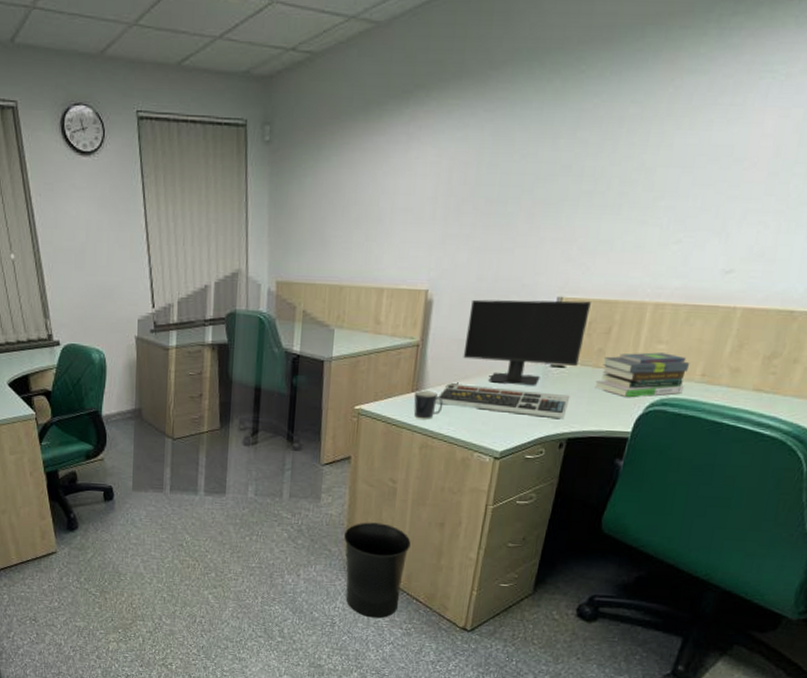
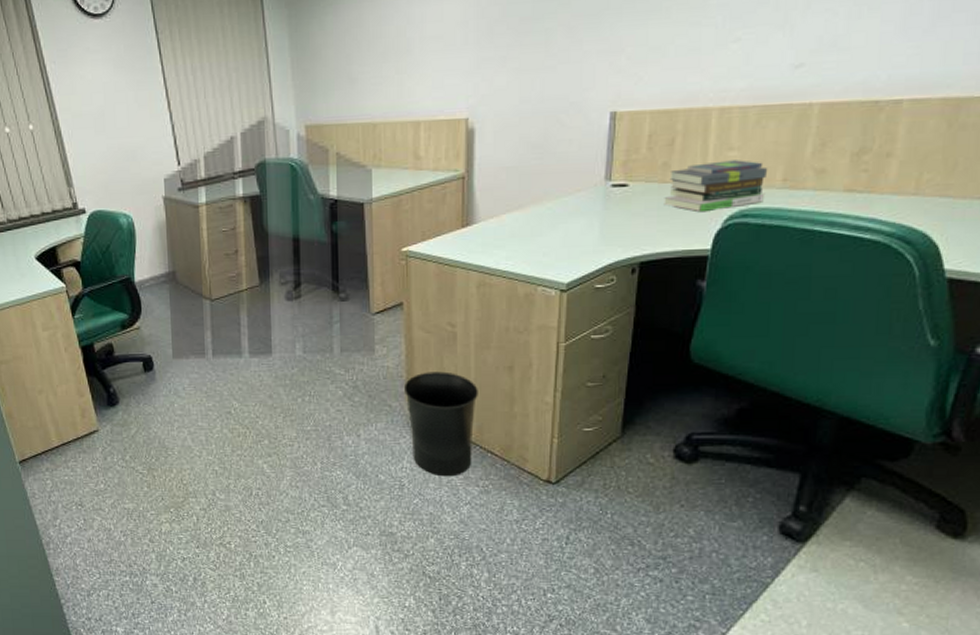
mug: present [413,390,444,421] -> none [464,224,498,257]
computer keyboard: present [435,383,570,420] -> none [489,214,638,243]
computer monitor: present [463,299,591,386] -> none [514,113,648,210]

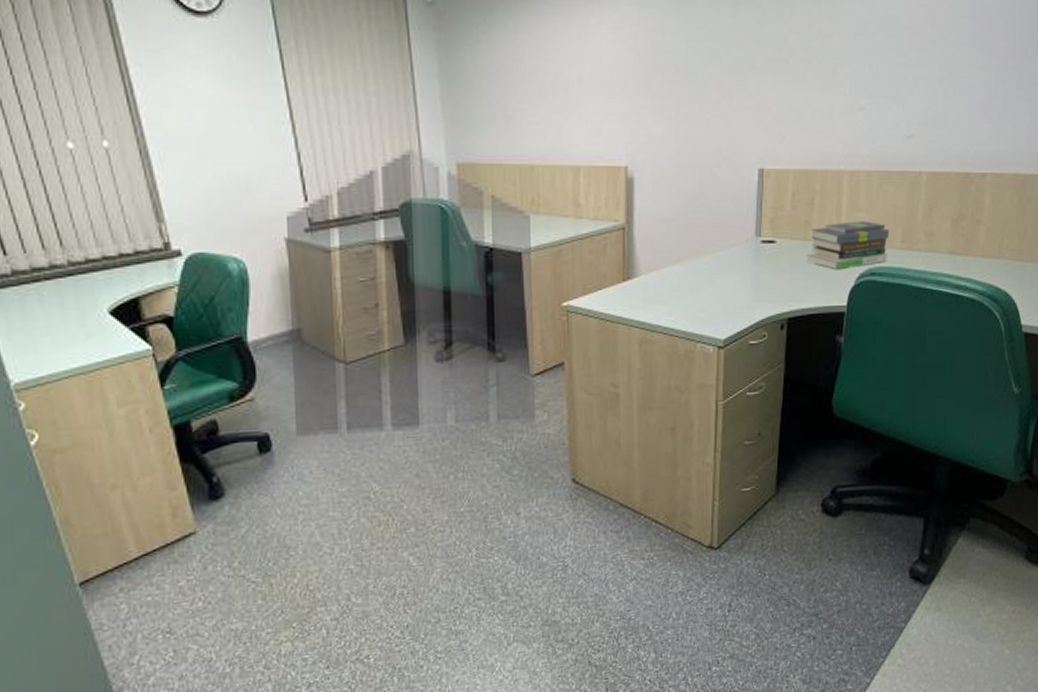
waste bin: present [405,371,478,477] -> none [567,436,642,552]

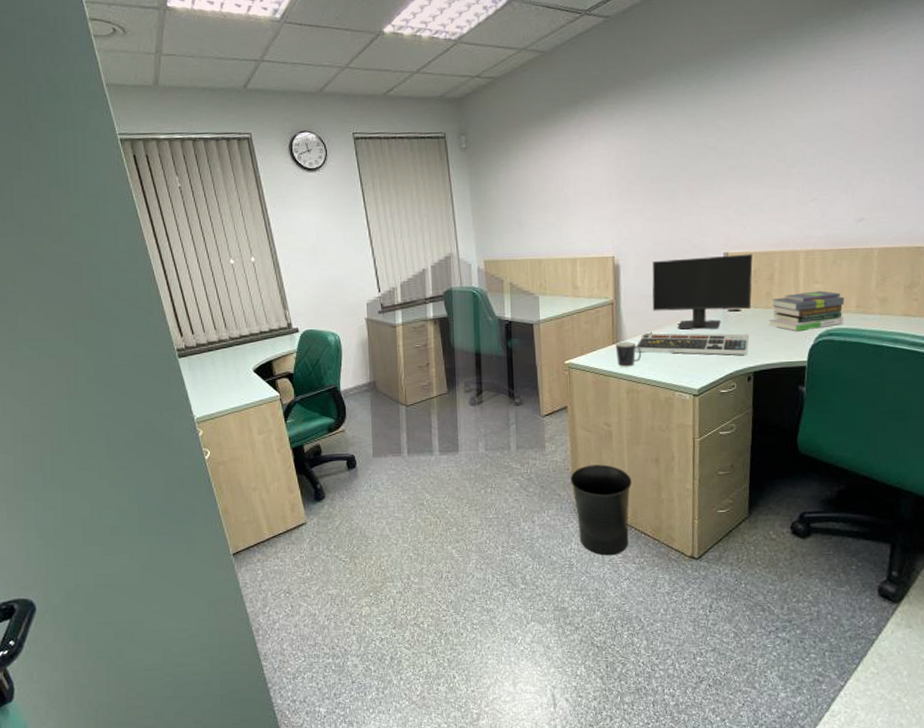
waste bin: none [567,436,642,552] -> present [571,464,632,556]
mug: none [626,278,658,313] -> present [615,341,642,368]
computer keyboard: none [649,268,785,299] -> present [634,333,750,356]
computer monitor: none [672,172,791,265] -> present [652,254,753,330]

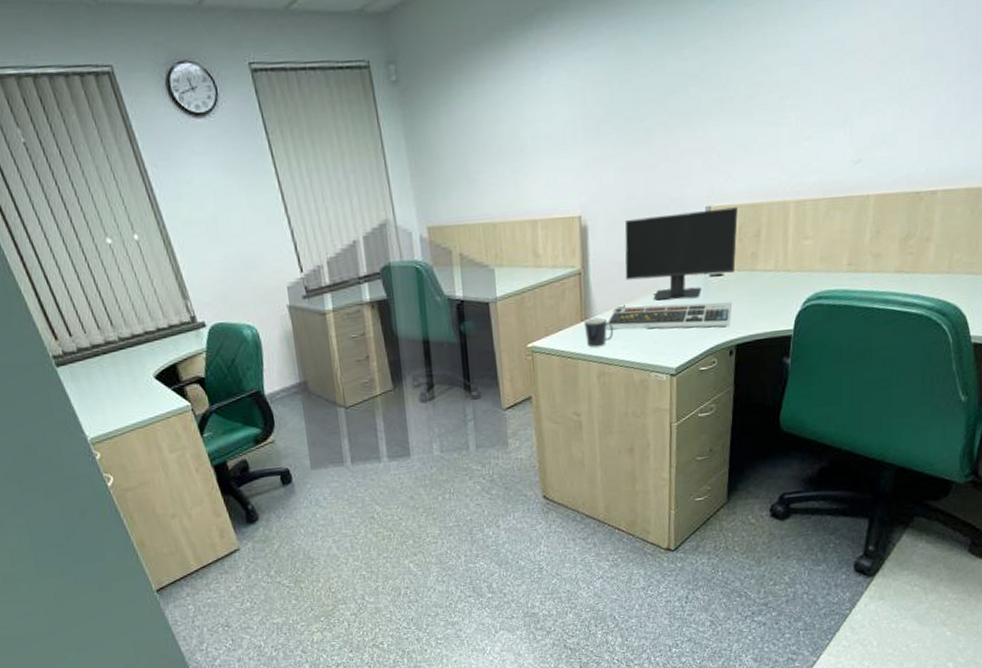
waste bin: present [571,464,632,556] -> none [537,458,604,556]
books: present [769,291,845,332] -> none [754,248,836,297]

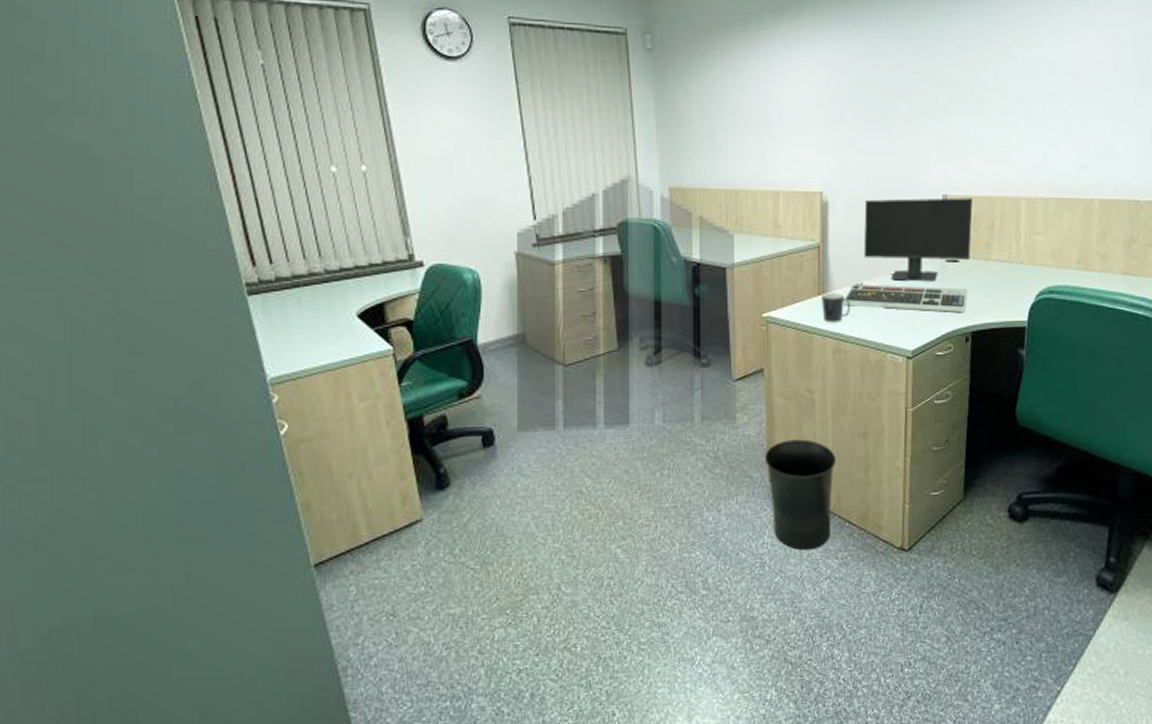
waste bin: none [537,458,604,556] -> present [765,439,836,551]

